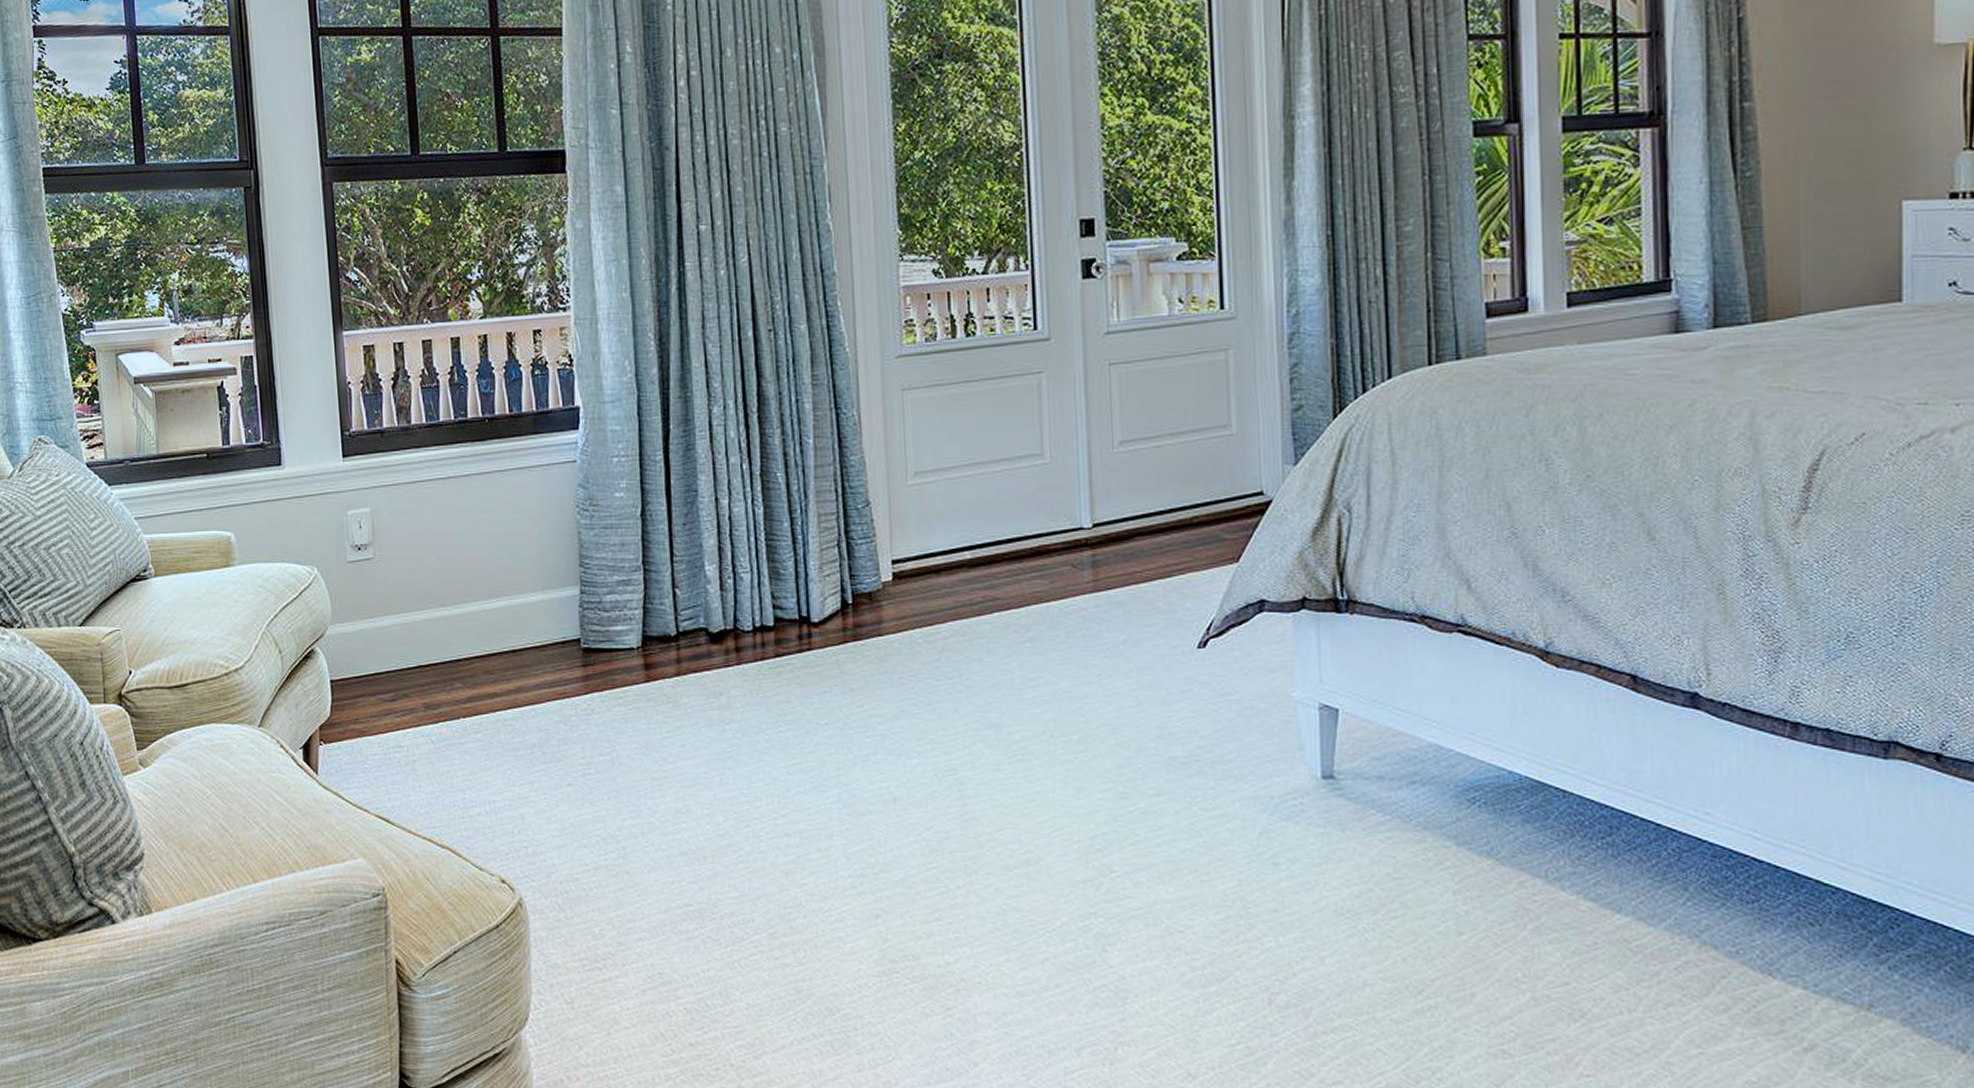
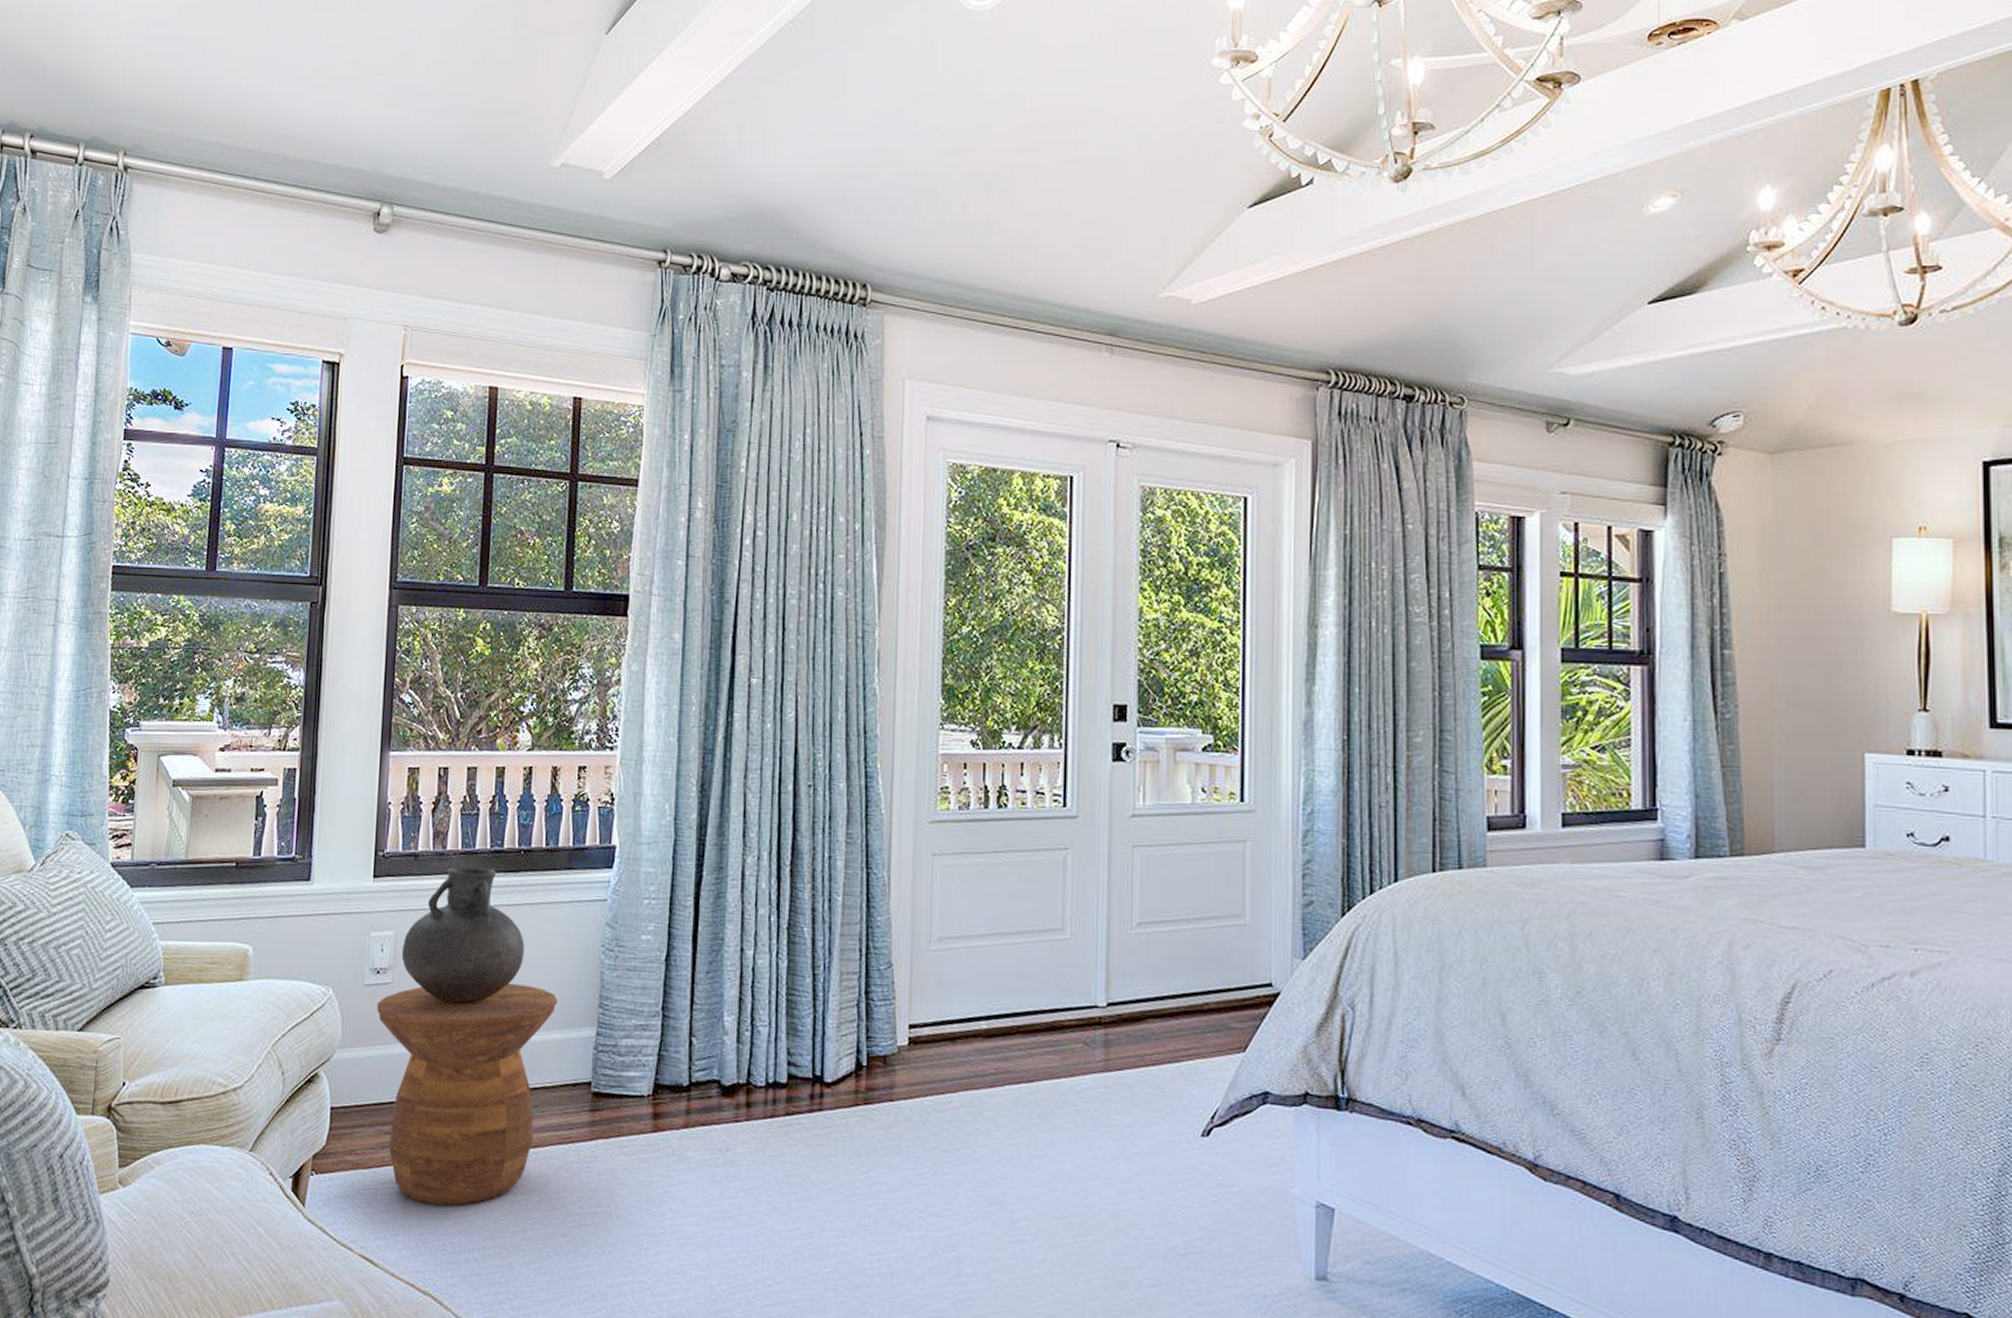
side table: none [362,550,539,764] -> present [377,984,558,1206]
vase: none [379,439,500,572] -> present [401,866,524,1003]

